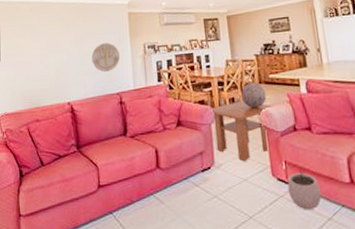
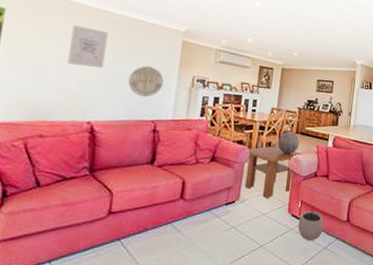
wall art: none [44,20,71,56] -> present [67,24,109,69]

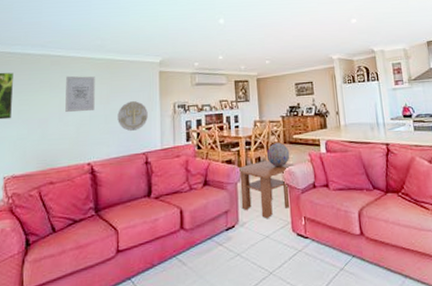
plant pot: present [298,207,324,241] -> none [306,222,335,263]

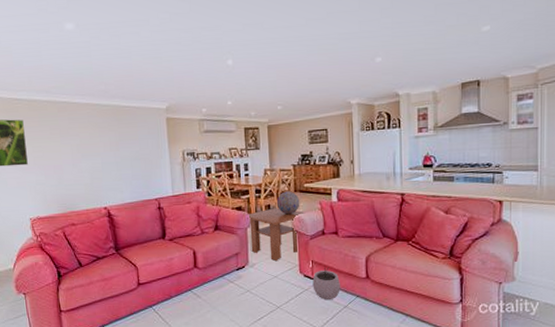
wall art: present [65,75,95,113] -> none [74,122,106,160]
wall decoration: present [117,101,148,132] -> none [128,148,158,179]
plant pot: none [306,222,335,263] -> present [312,266,340,301]

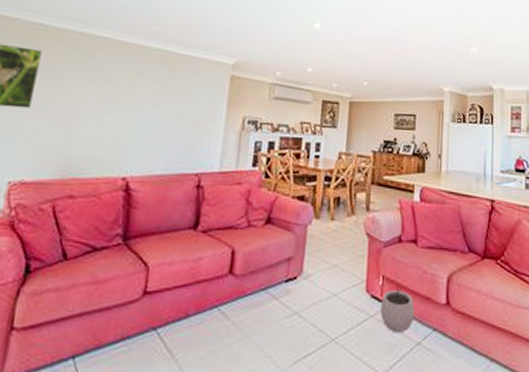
coffee table: present [247,208,306,262] -> none [308,201,382,274]
decorative globe: present [276,191,300,215] -> none [348,182,377,212]

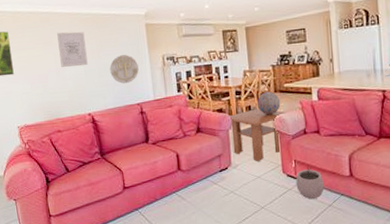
wall art: none [103,64,148,114] -> present [57,31,88,68]
wall decoration: none [169,108,210,146] -> present [109,55,139,84]
coffee table: none [308,201,382,274] -> present [228,108,287,162]
decorative globe: none [348,182,377,212] -> present [257,91,281,115]

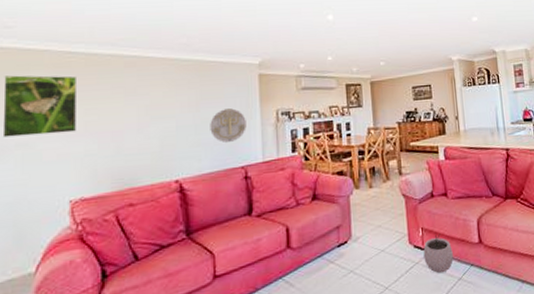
wall art: present [57,31,88,68] -> none [145,79,182,124]
coffee table: present [228,108,287,162] -> none [349,170,413,233]
decorative globe: present [257,91,281,115] -> none [381,151,407,177]

